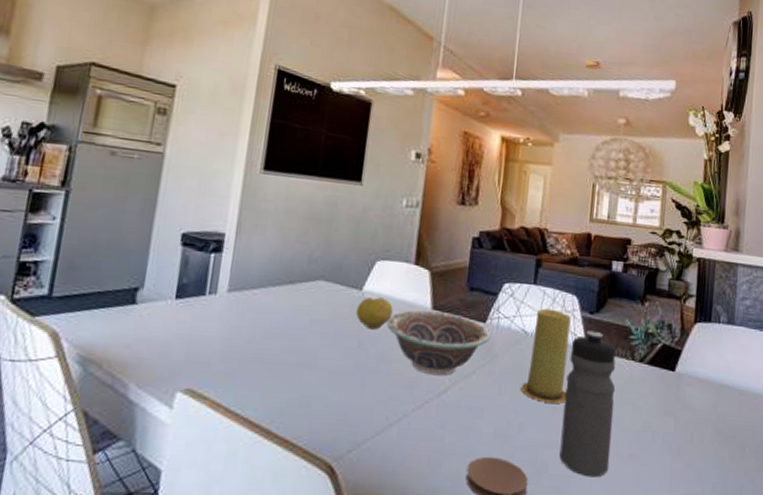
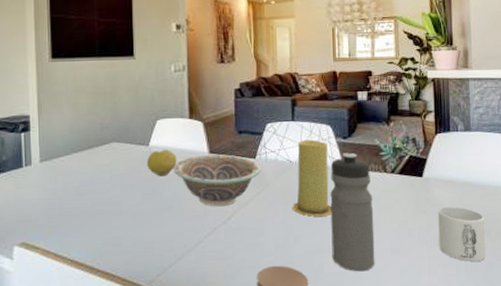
mug: none [685,411,739,481] -> present [438,207,485,262]

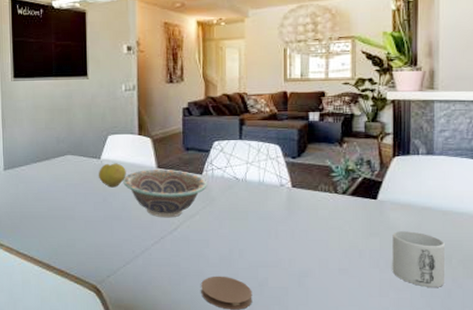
candle: present [292,139,332,217] -> none [237,158,278,232]
water bottle: present [330,152,375,272] -> none [277,172,322,288]

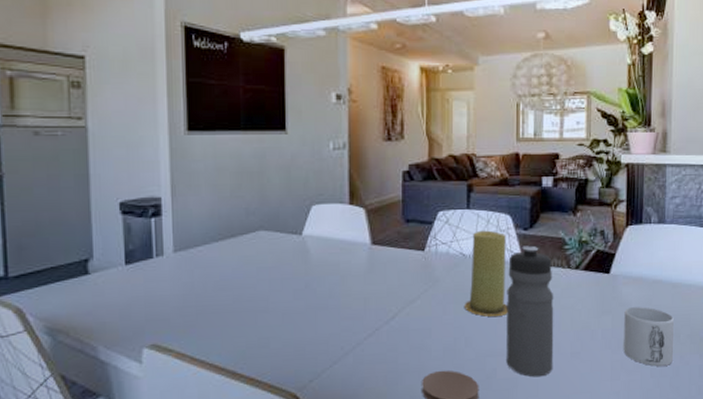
fruit: present [99,163,126,188] -> none [300,239,334,271]
decorative bowl: present [123,170,207,218] -> none [330,246,430,305]
candle: none [237,158,278,232] -> present [463,230,508,317]
water bottle: none [277,172,322,288] -> present [506,245,554,377]

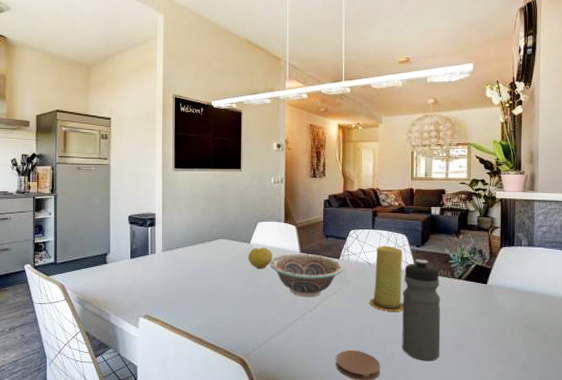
fruit: none [300,239,334,271] -> present [248,247,273,269]
decorative bowl: none [330,246,430,305] -> present [269,254,344,297]
mug: present [623,307,674,366] -> none [499,312,542,361]

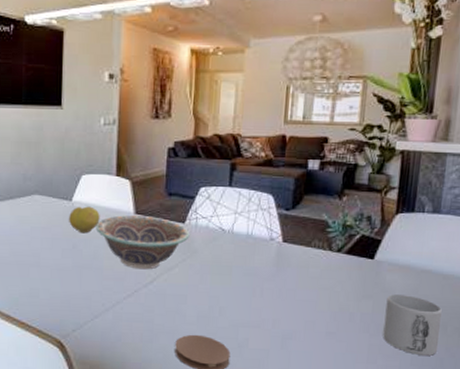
candle: present [369,246,404,311] -> none [220,208,267,290]
water bottle: present [402,259,441,361] -> none [259,225,313,352]
mug: none [499,312,542,361] -> present [383,294,442,356]

